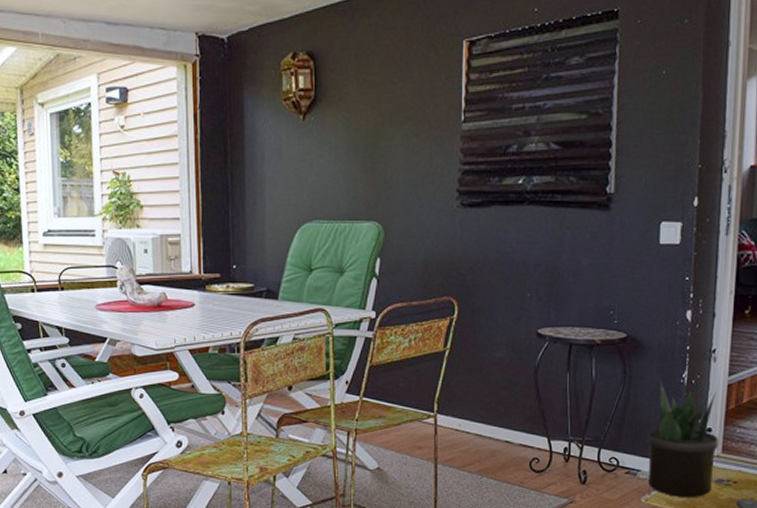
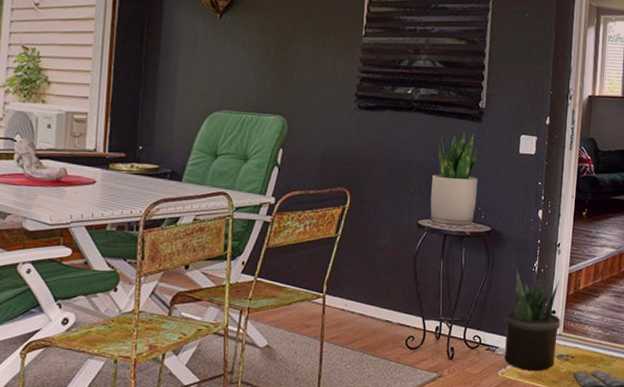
planter: none [550,223,610,332] -> present [430,131,480,225]

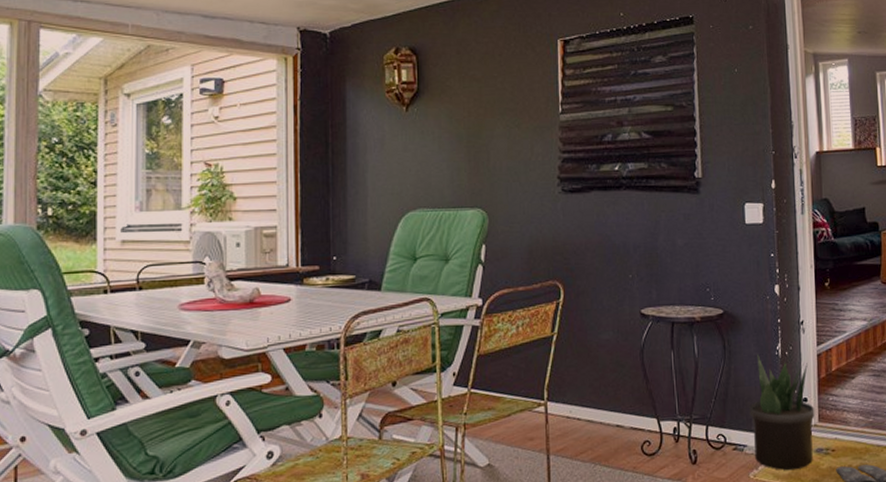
planter: present [430,131,480,225] -> none [650,206,704,311]

